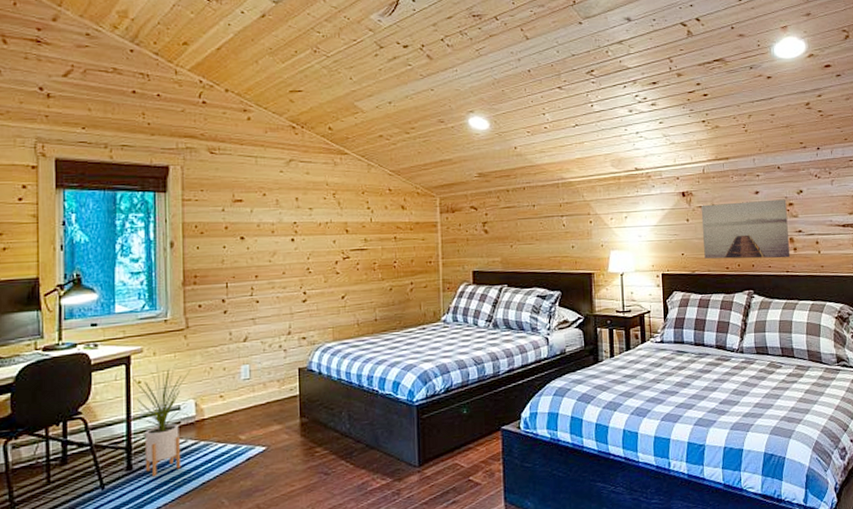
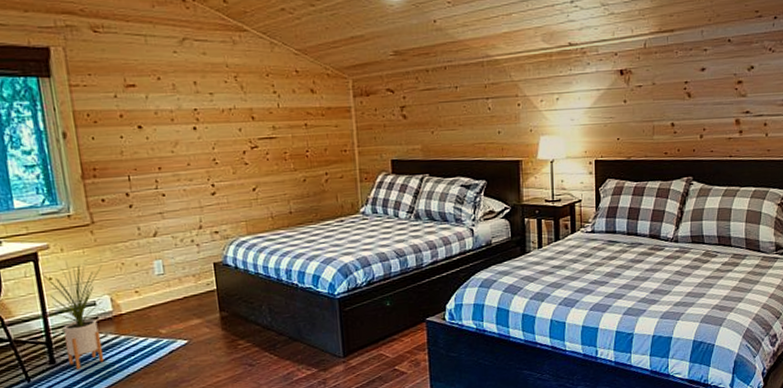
wall art: present [701,199,791,259] -> none [640,76,735,144]

